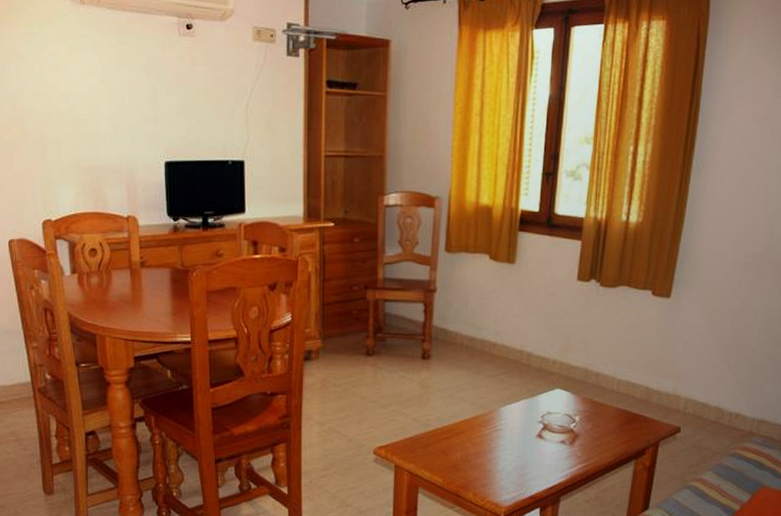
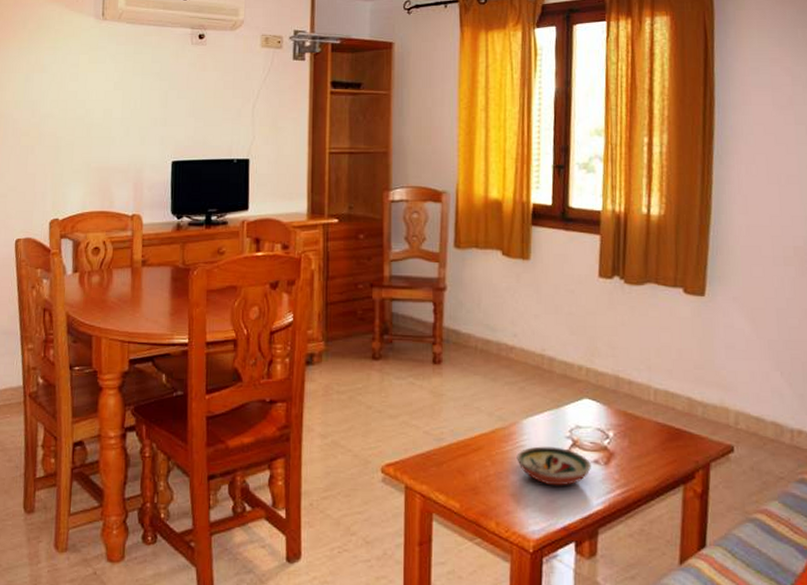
decorative bowl: none [494,430,559,463] -> present [516,446,592,486]

